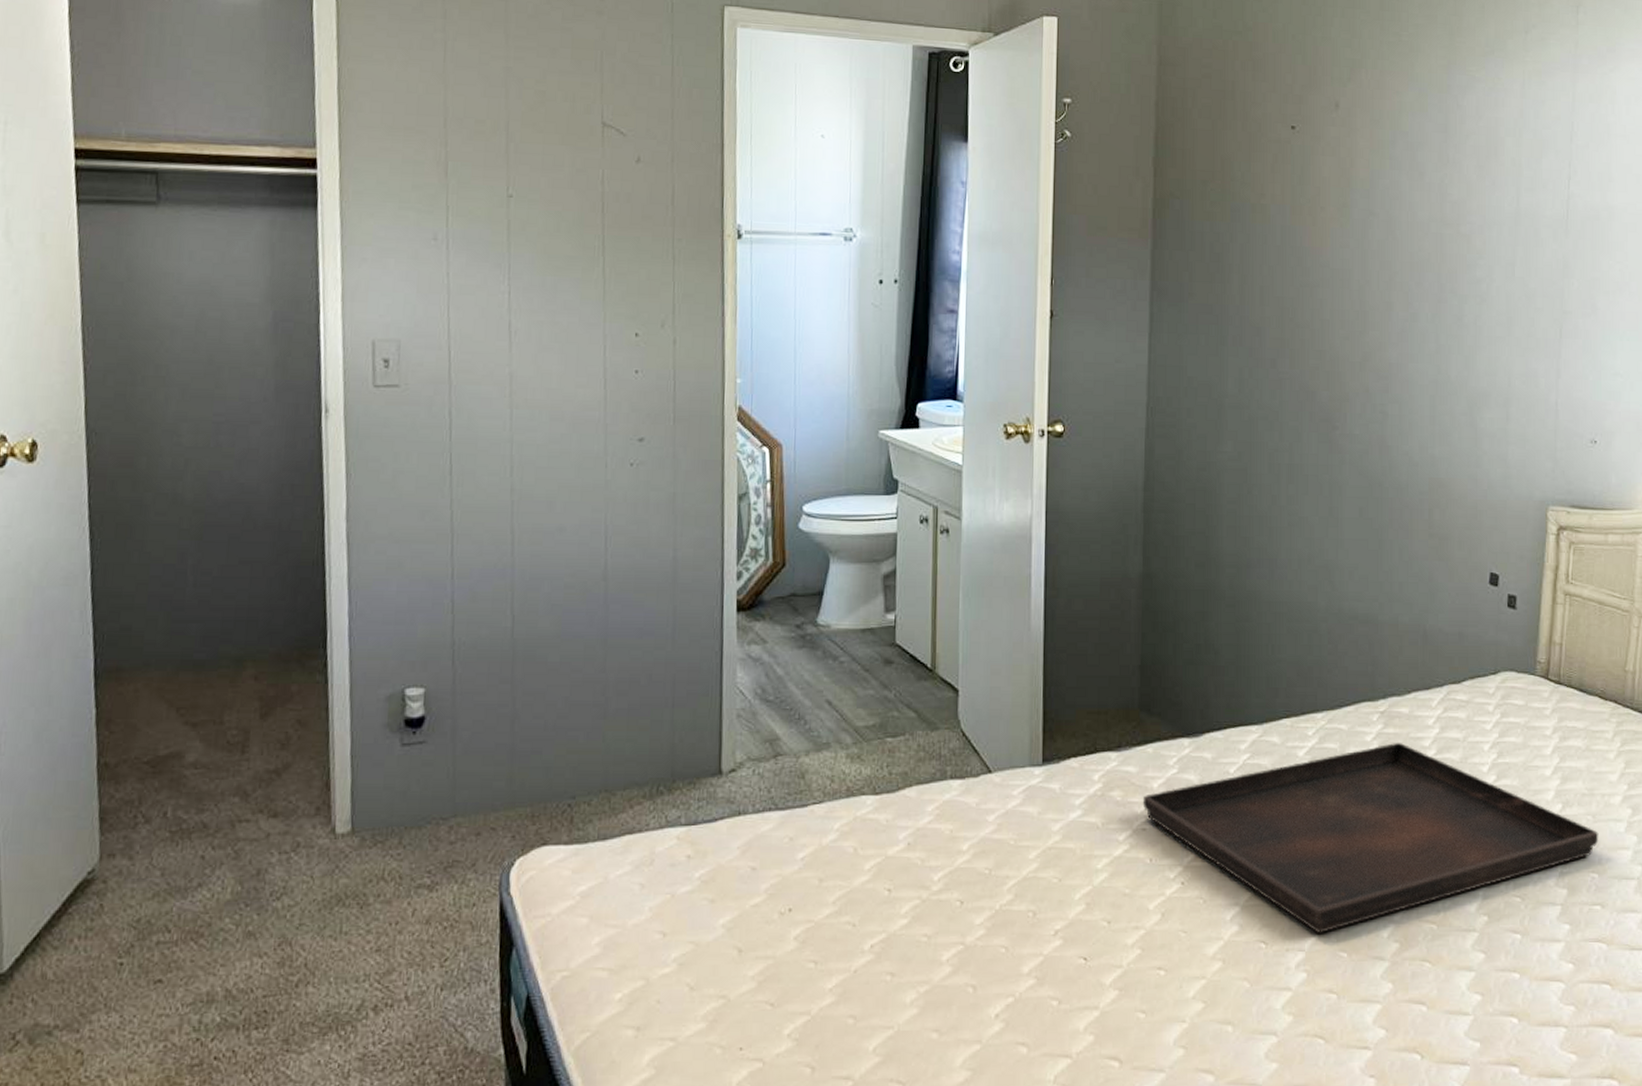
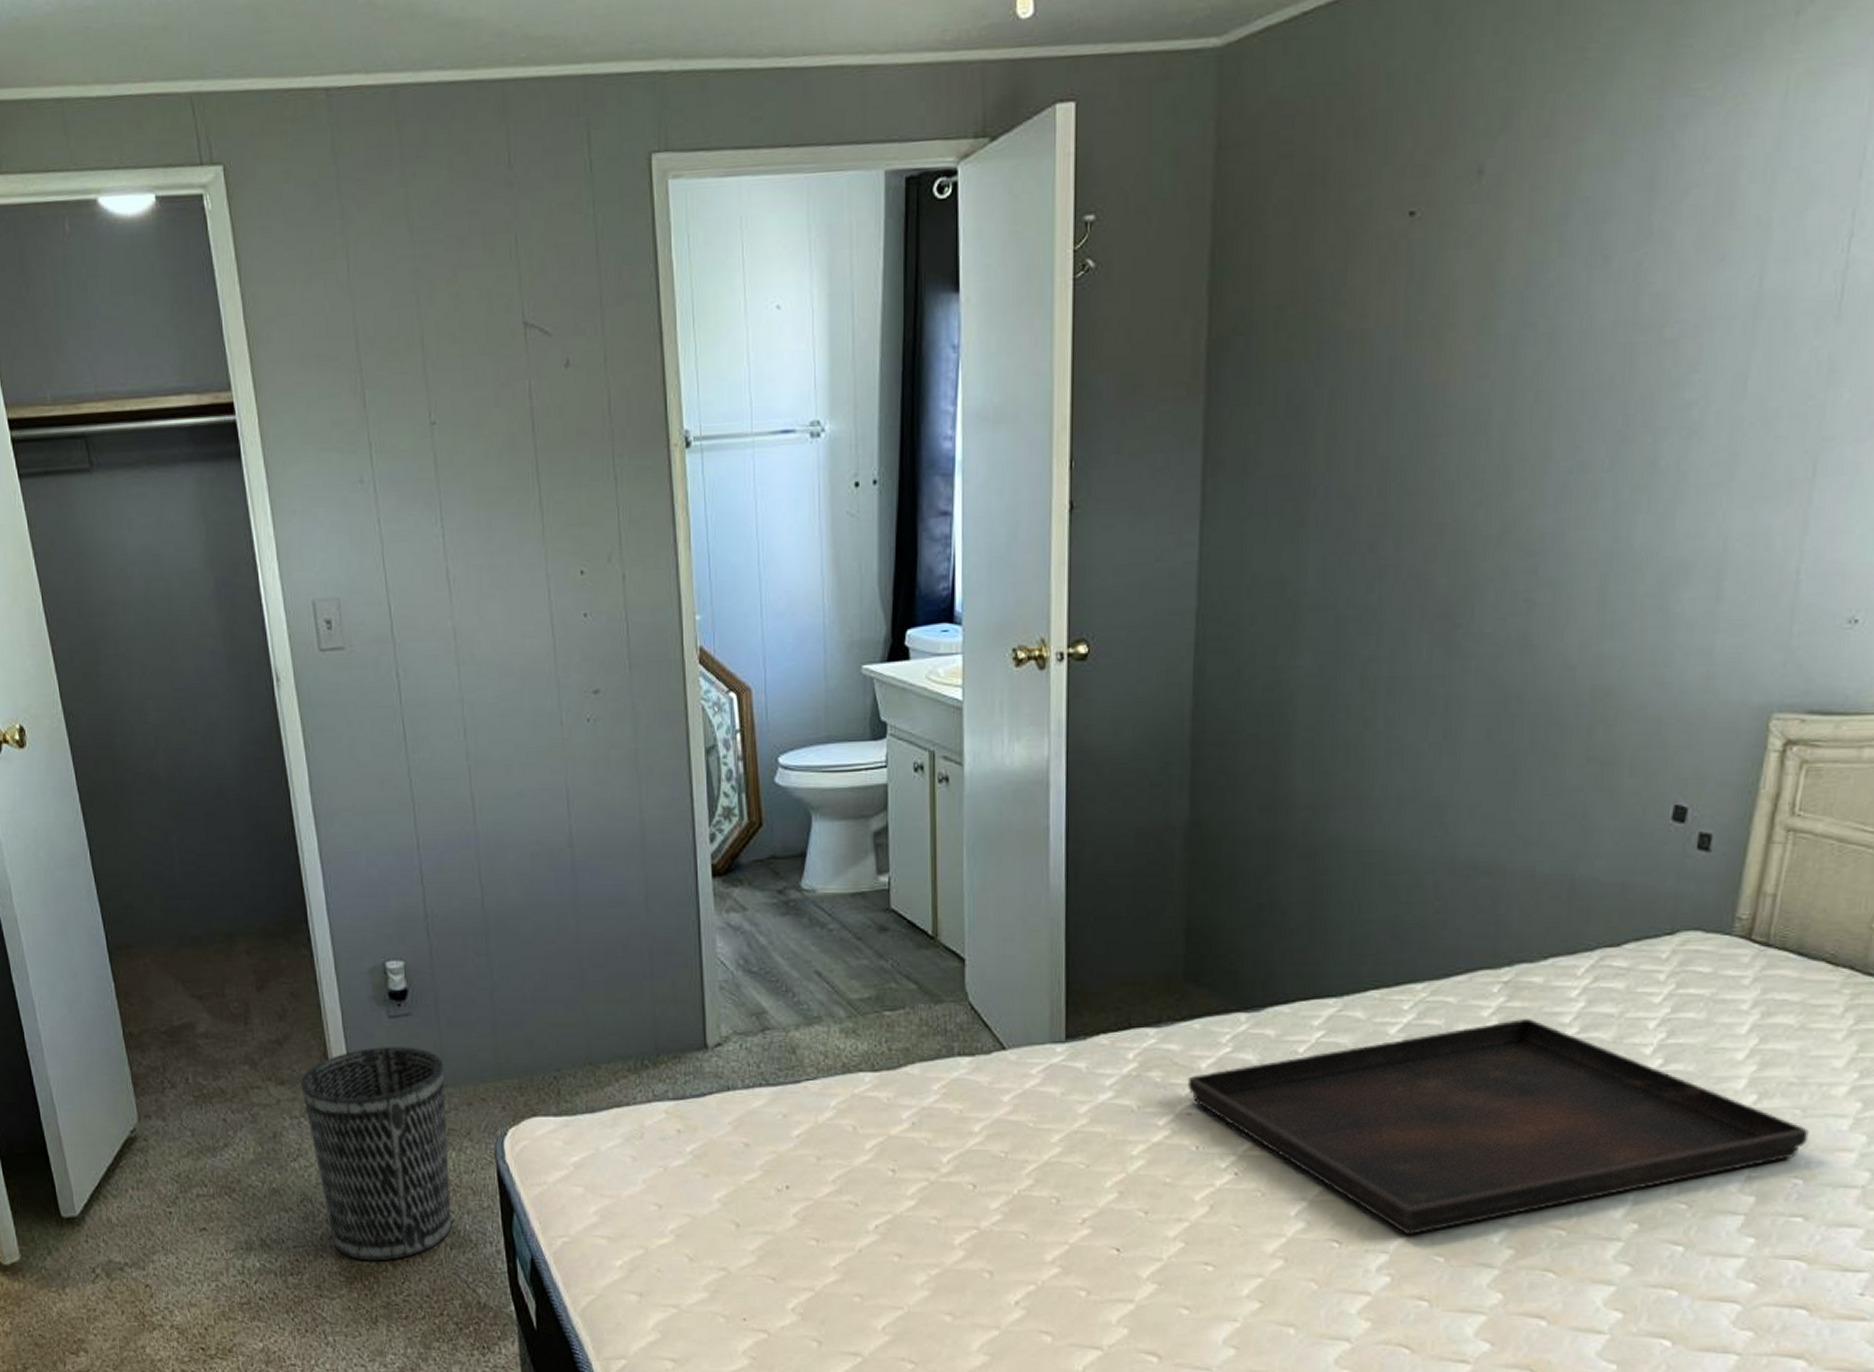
wastebasket: none [295,776,455,1008] -> present [300,1047,452,1262]

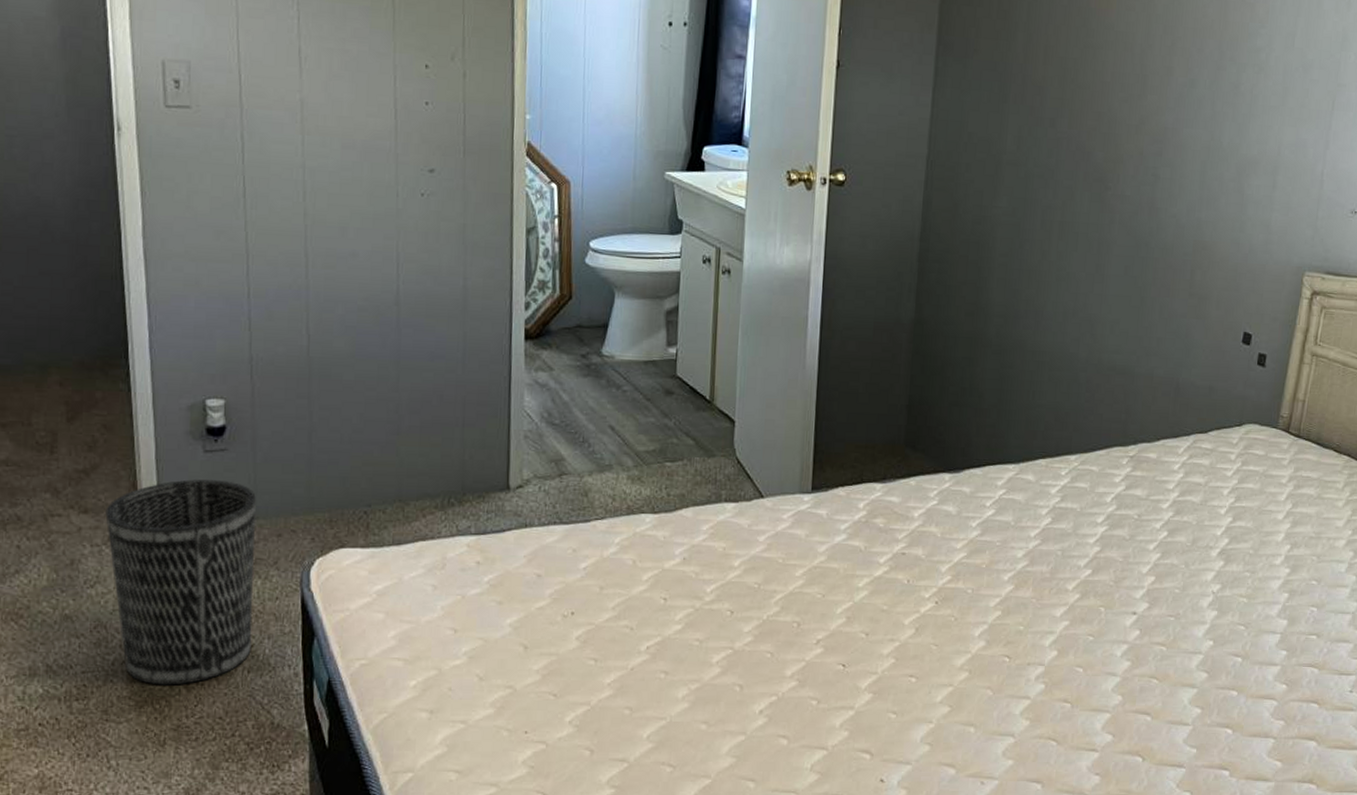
serving tray: present [1187,1017,1809,1234] -> none [903,484,1322,650]

